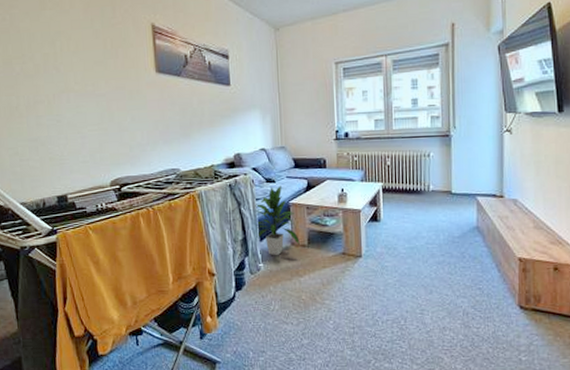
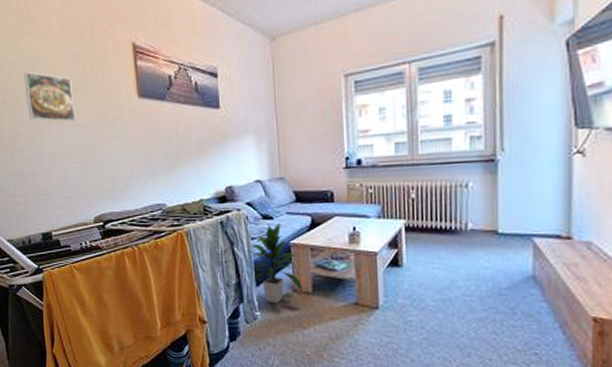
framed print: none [43,43,95,92] -> present [23,71,76,122]

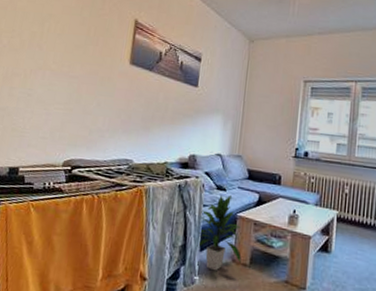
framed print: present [23,71,76,122] -> none [28,23,75,73]

